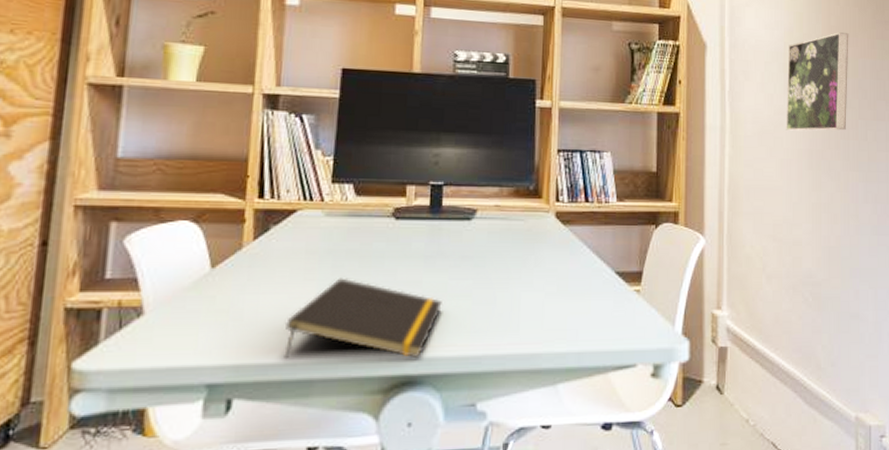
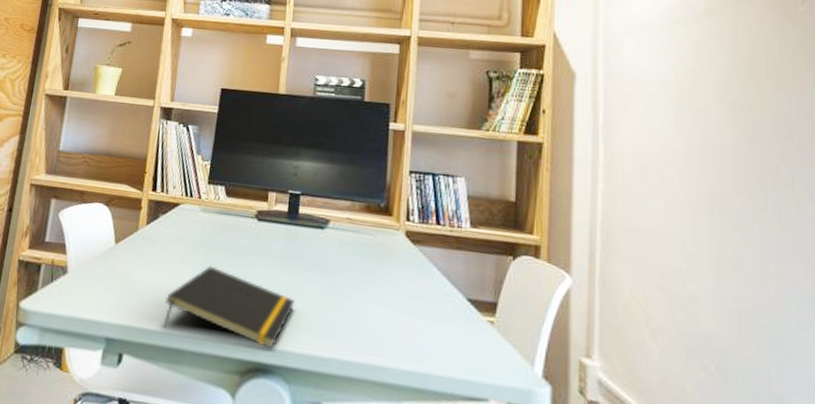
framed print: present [786,32,849,131] -> none [677,63,766,176]

